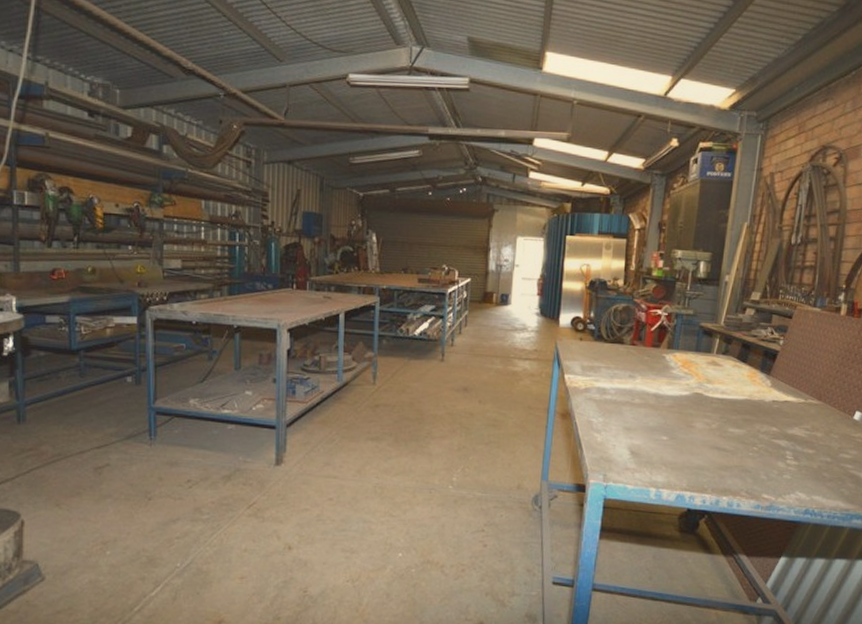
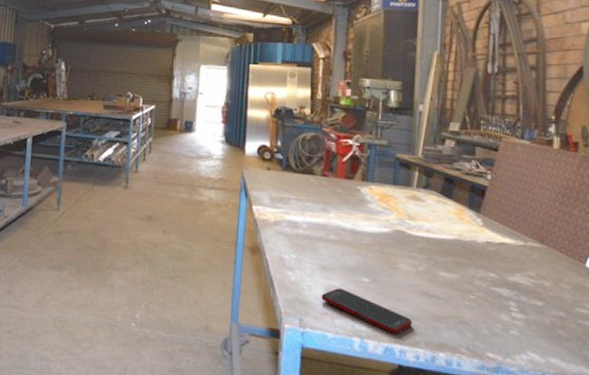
cell phone: none [624,446,703,483] -> present [321,288,413,334]

